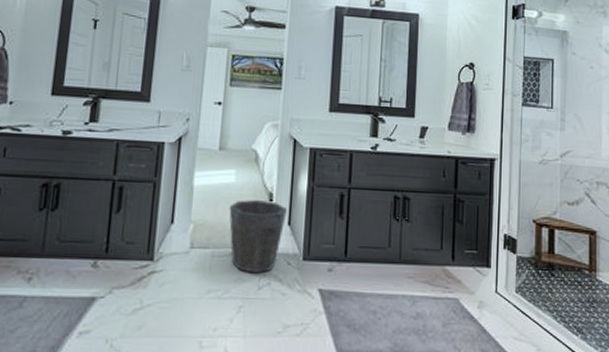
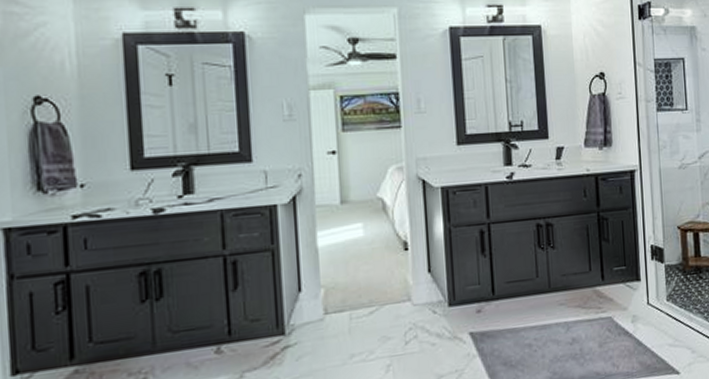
waste bin: present [229,199,287,274] -> none [361,250,425,329]

